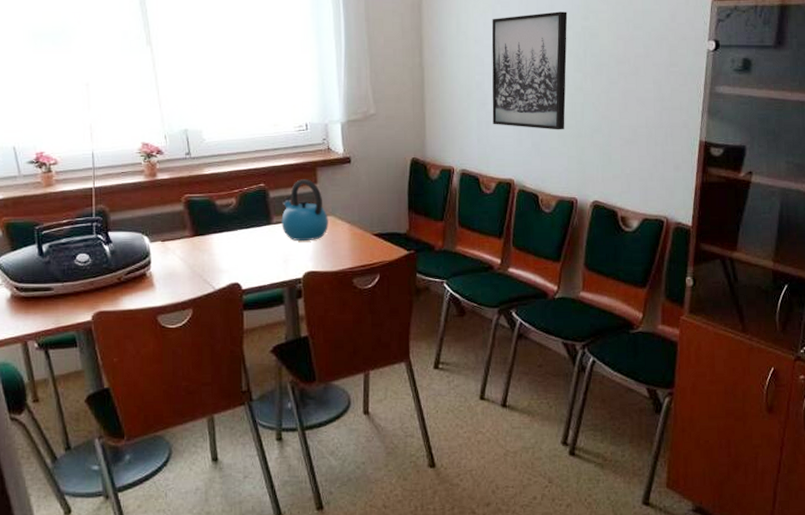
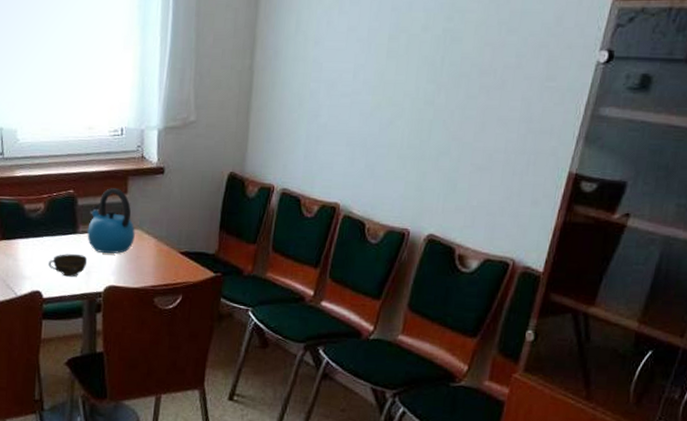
cup: none [245,244,284,267] -> present [48,254,88,277]
wall art: present [491,11,568,130] -> none [323,10,428,151]

